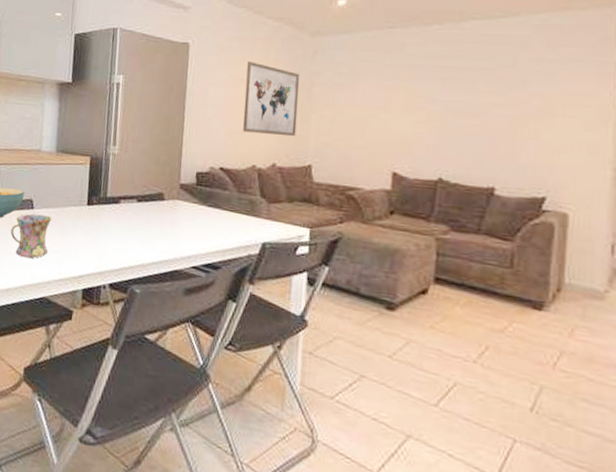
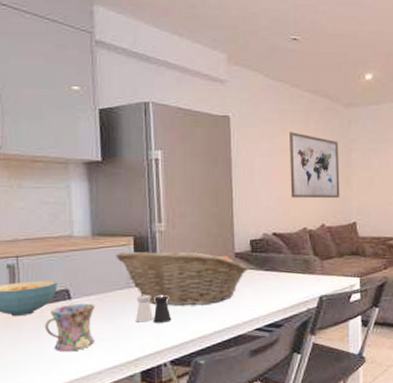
fruit basket: none [73,170,191,233] -> present [116,251,247,306]
salt and pepper shaker: none [83,213,115,245] -> present [135,293,172,323]

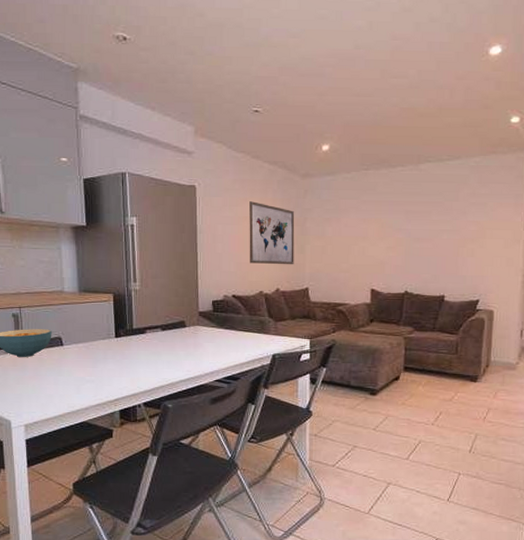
mug: present [44,303,96,352] -> none [42,350,83,390]
fruit basket: present [116,251,247,306] -> none [98,306,210,357]
salt and pepper shaker: present [135,293,172,323] -> none [114,344,145,370]

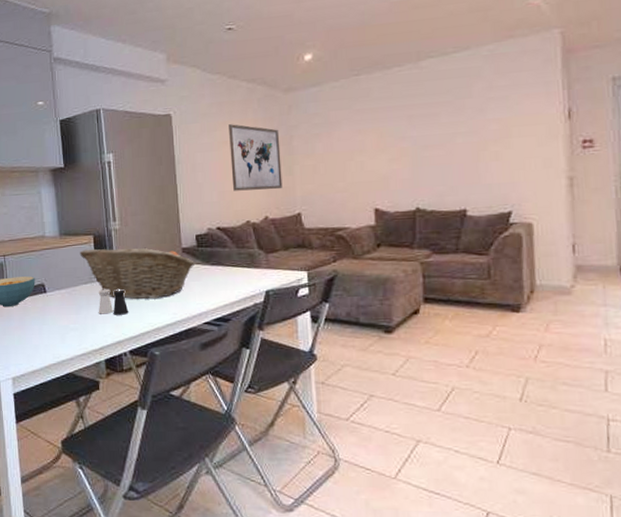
fruit basket: none [98,306,210,357] -> present [79,247,194,300]
salt and pepper shaker: none [114,344,145,370] -> present [98,288,129,315]

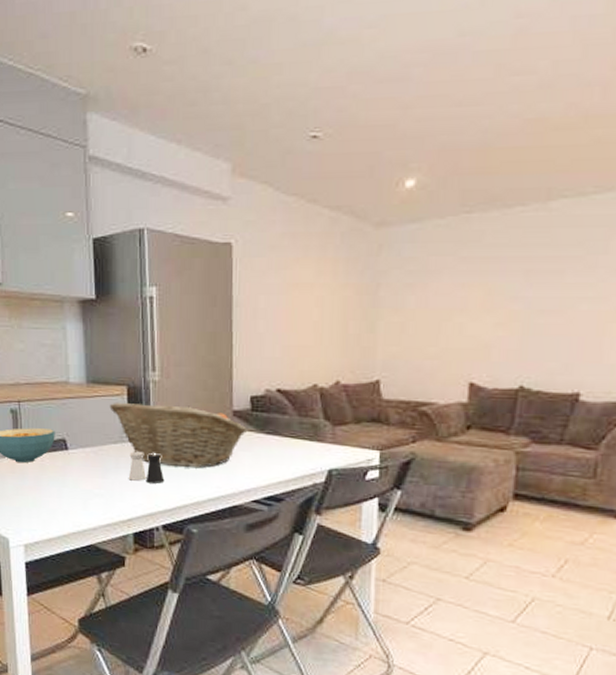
wall art: present [229,124,283,191] -> none [300,262,364,349]

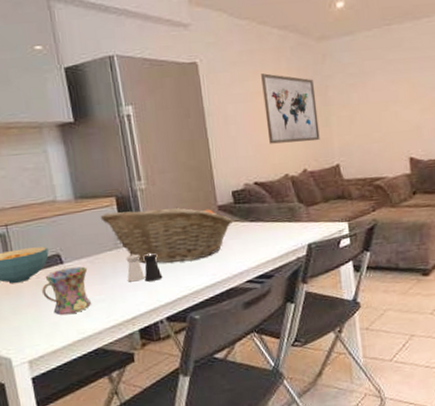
mug: none [44,455,91,505] -> present [41,266,92,316]
wall art: none [300,262,364,349] -> present [261,73,320,144]

